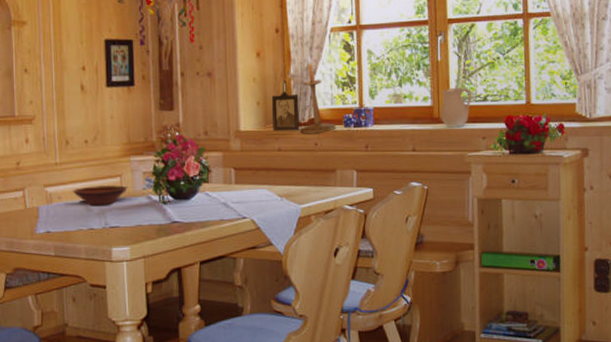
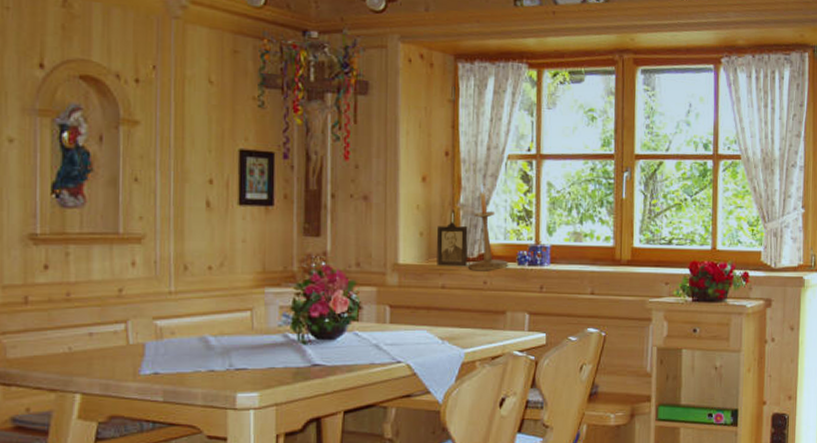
ceramic bowl: present [73,184,128,208] -> none [190,319,260,346]
ceramic pitcher: present [441,88,472,128] -> none [623,229,656,271]

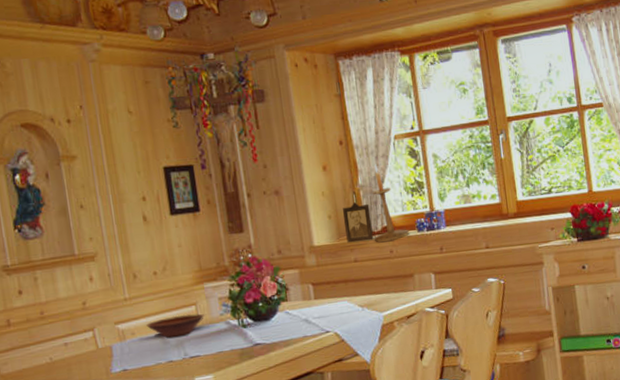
ceramic bowl: none [190,319,260,346] -> present [146,313,204,340]

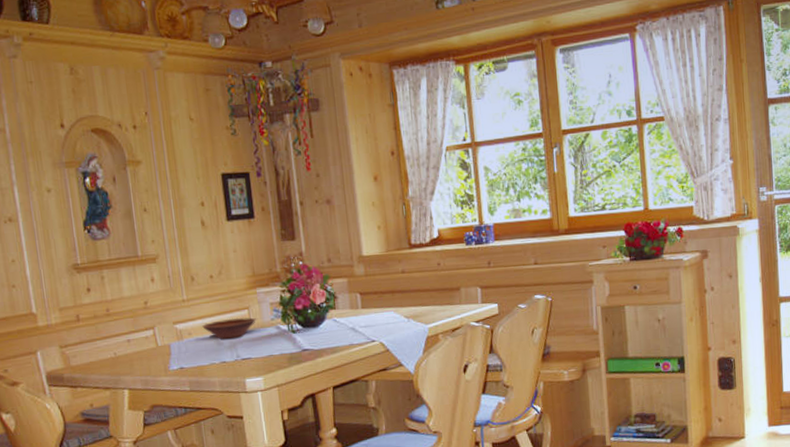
photo frame: present [342,202,376,243] -> none [391,213,424,254]
candlestick: present [373,164,410,243] -> none [422,175,458,255]

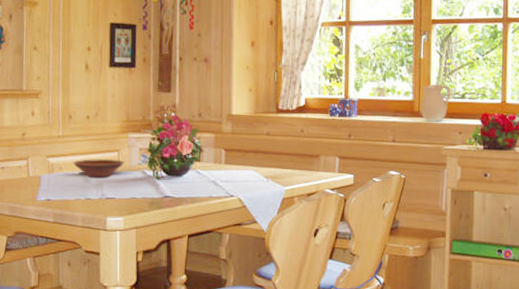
ceramic pitcher: none [560,198,590,239] -> present [421,85,451,122]

